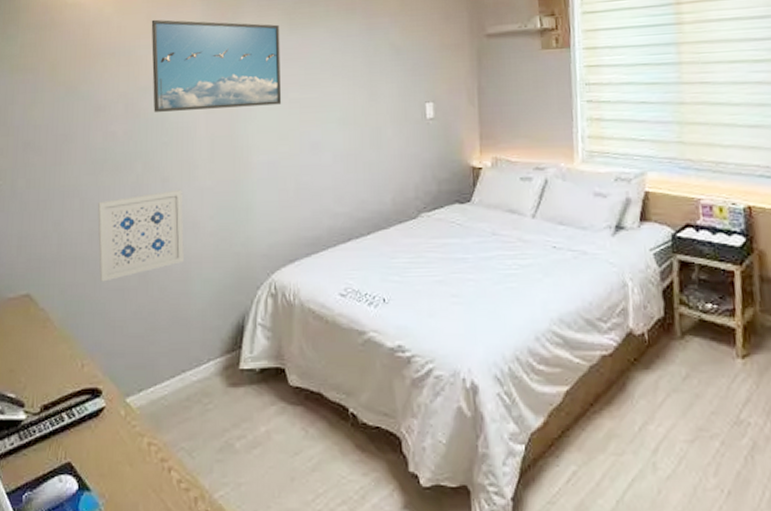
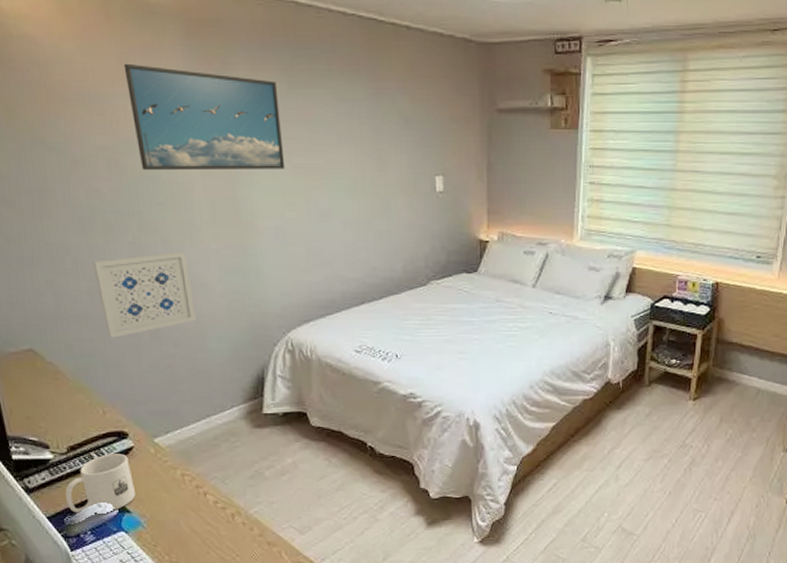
mug: none [29,415,99,489] -> present [65,454,136,513]

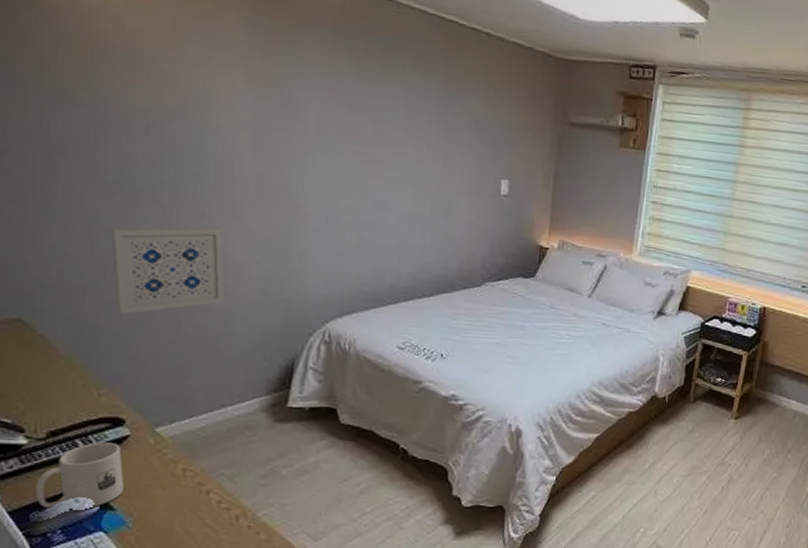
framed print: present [123,63,285,170] -> none [179,28,347,156]

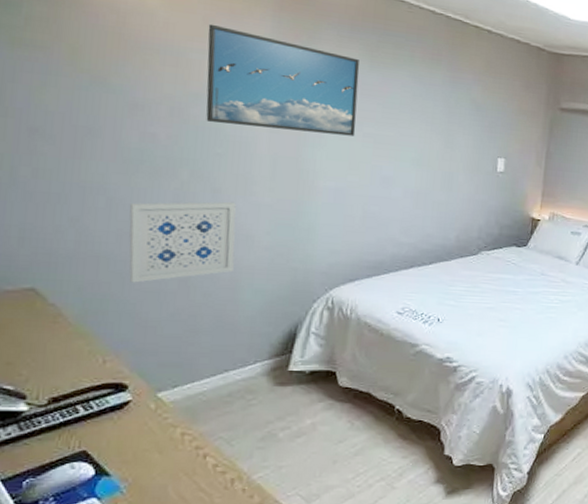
mug: present [36,442,124,509] -> none [31,408,122,475]
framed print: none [179,28,347,156] -> present [206,23,360,136]

